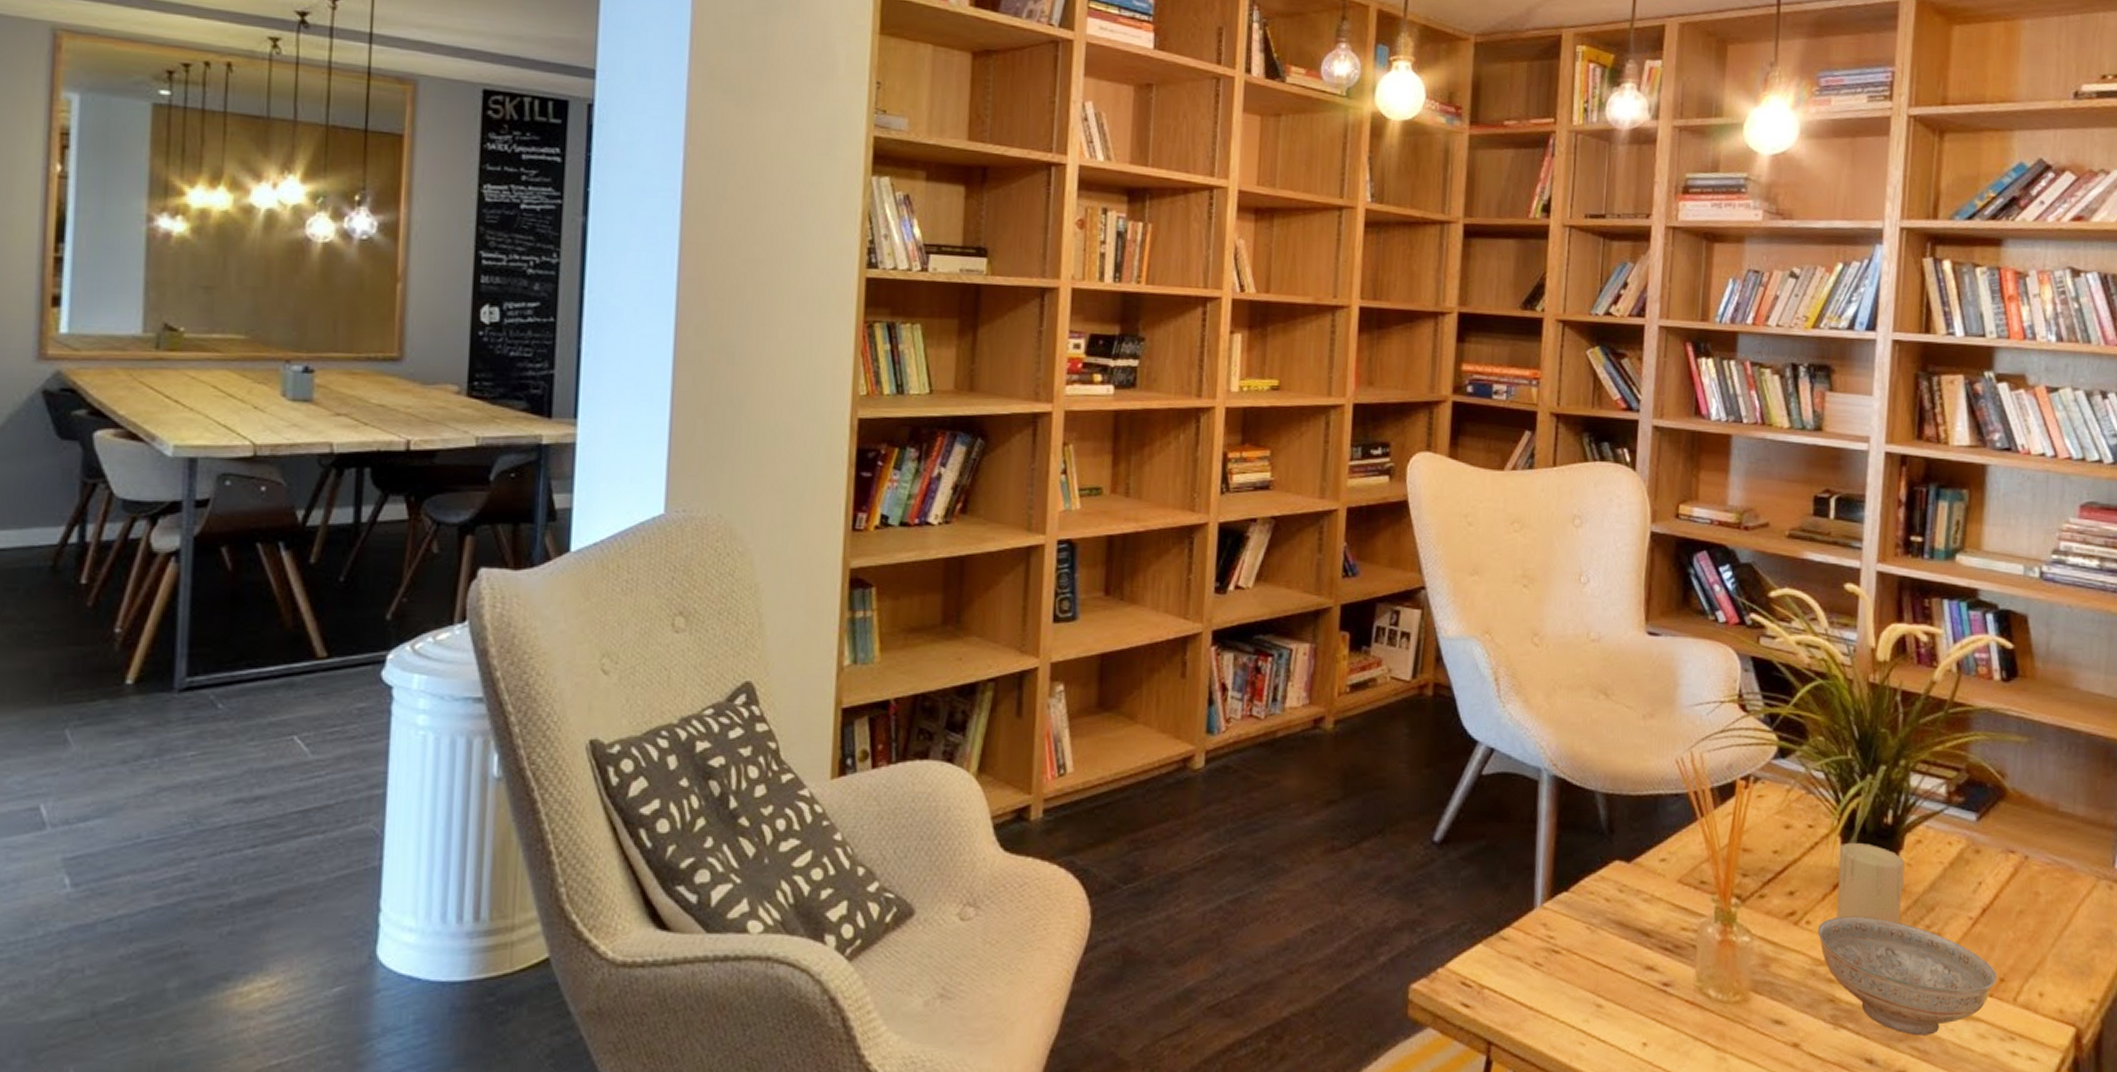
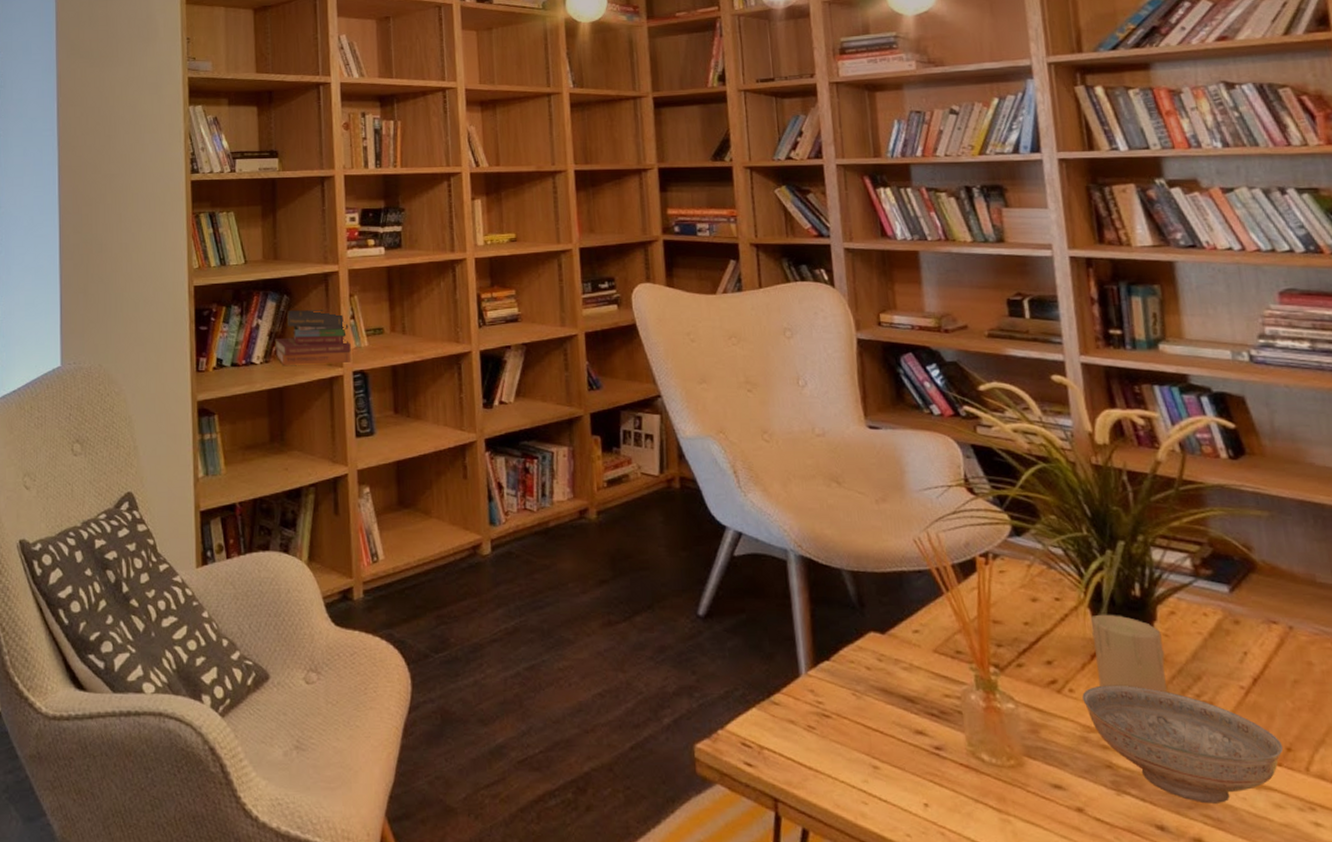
books: none [959,458,1058,530] -> present [274,310,351,365]

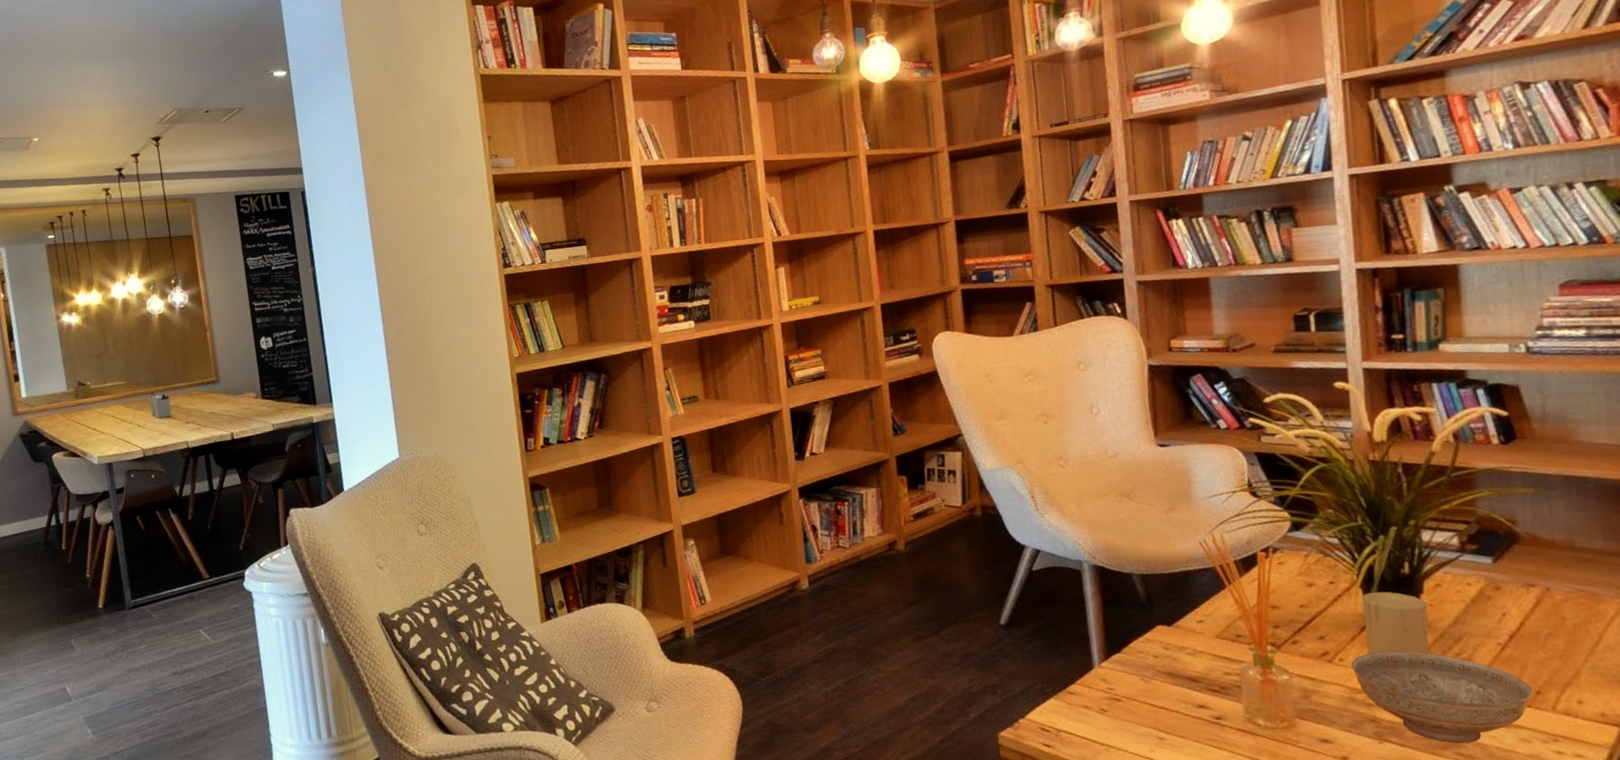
books: present [274,310,351,365] -> none [596,384,670,438]

